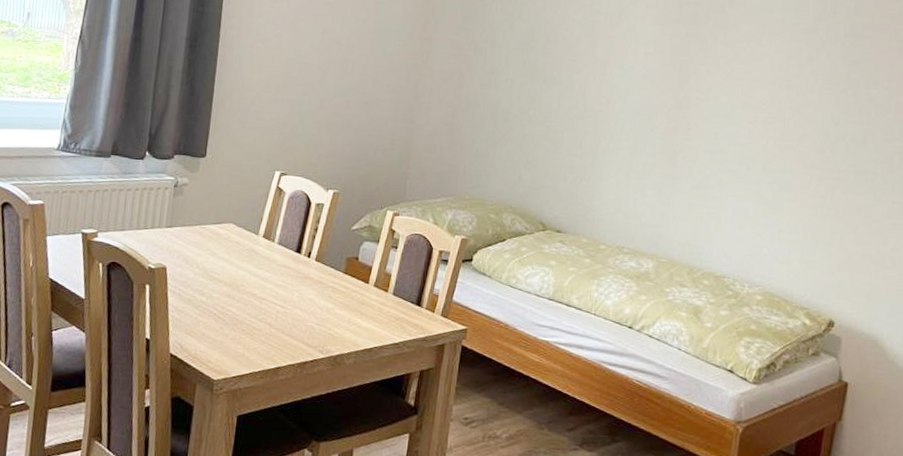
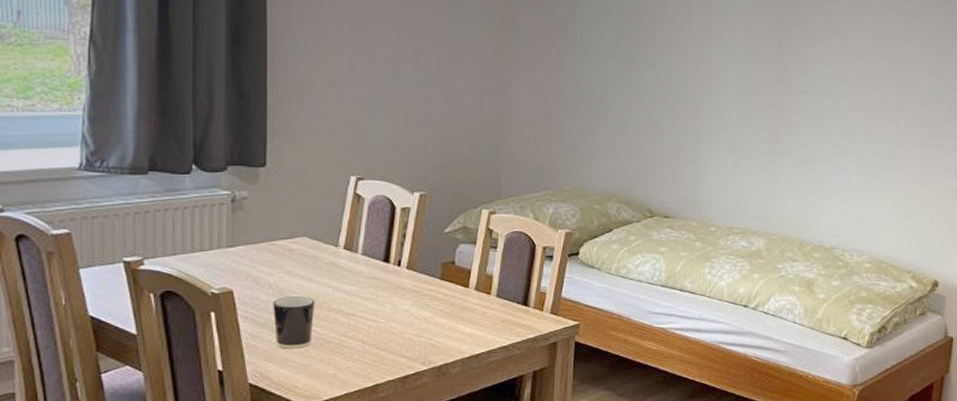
mug: none [196,277,234,326] -> present [273,296,316,349]

